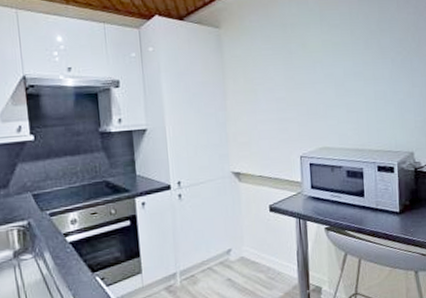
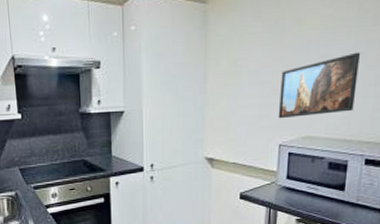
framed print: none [294,71,361,132] -> present [278,52,361,119]

